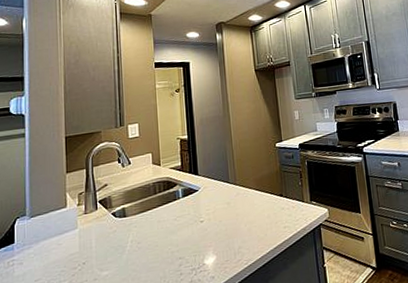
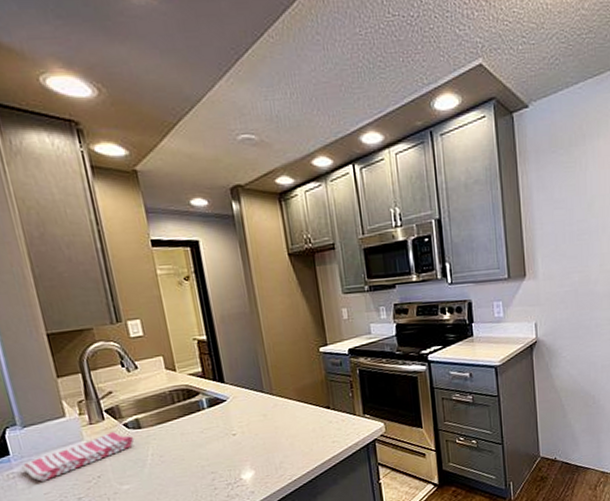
dish towel: none [21,219,119,269] -> present [20,431,135,482]

